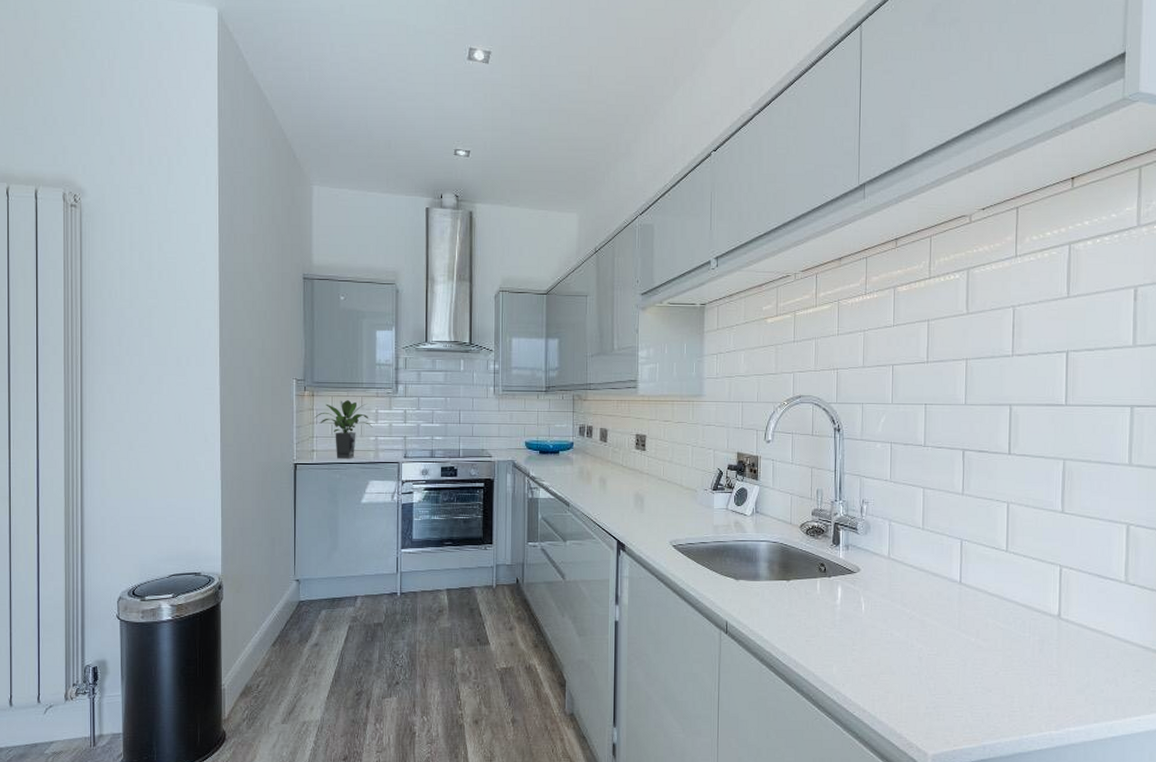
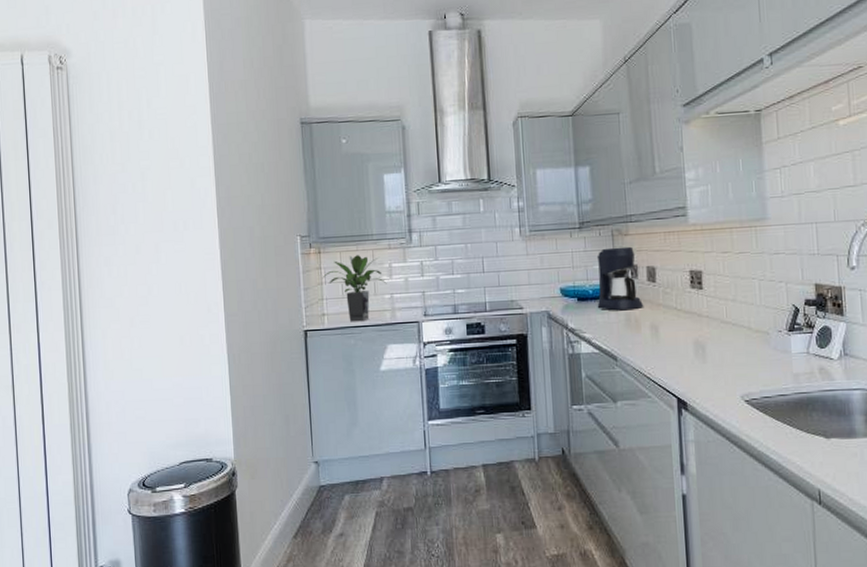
coffee maker: none [556,410,596,464] -> present [597,246,644,311]

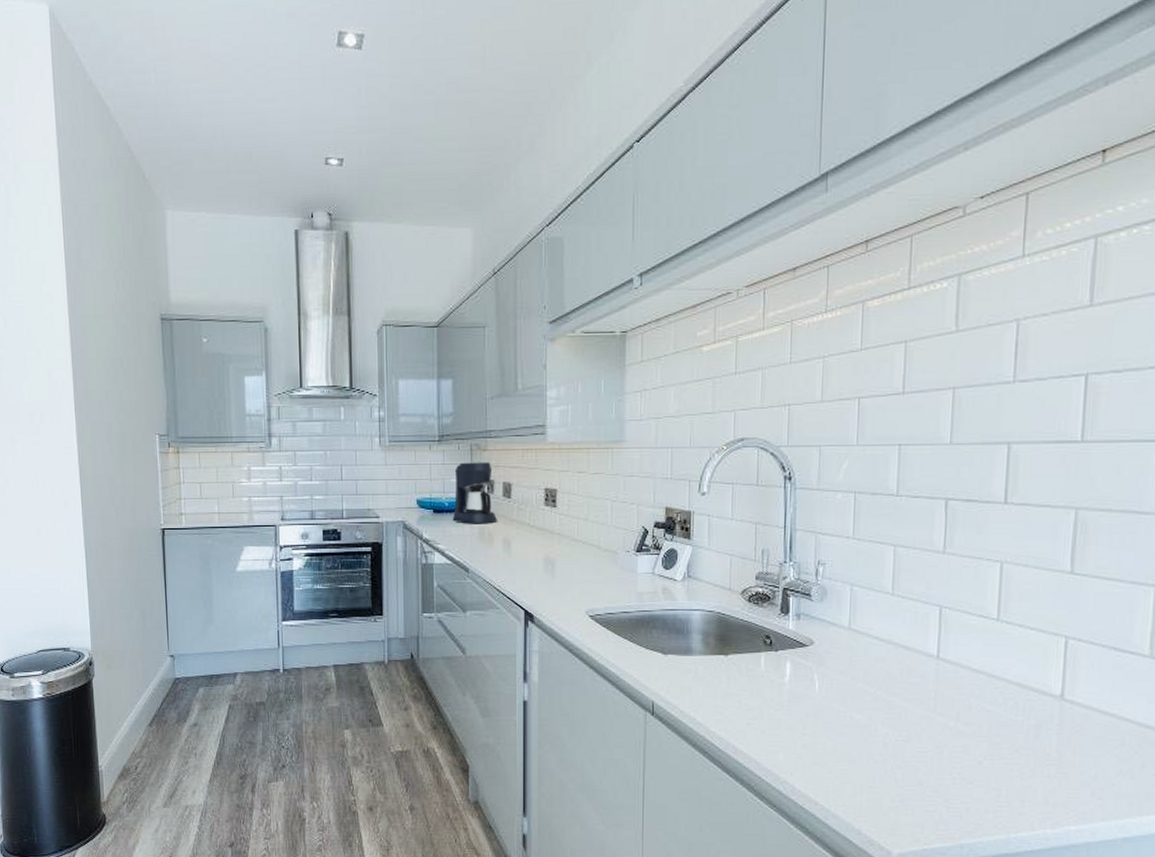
potted plant: present [322,255,387,322] -> none [180,457,245,523]

